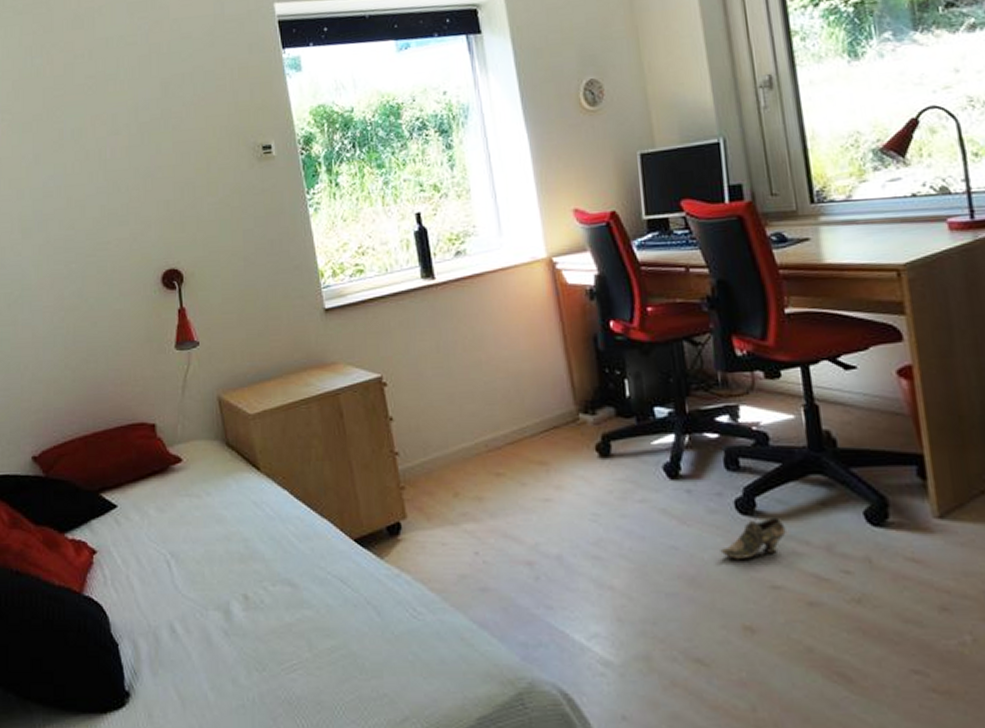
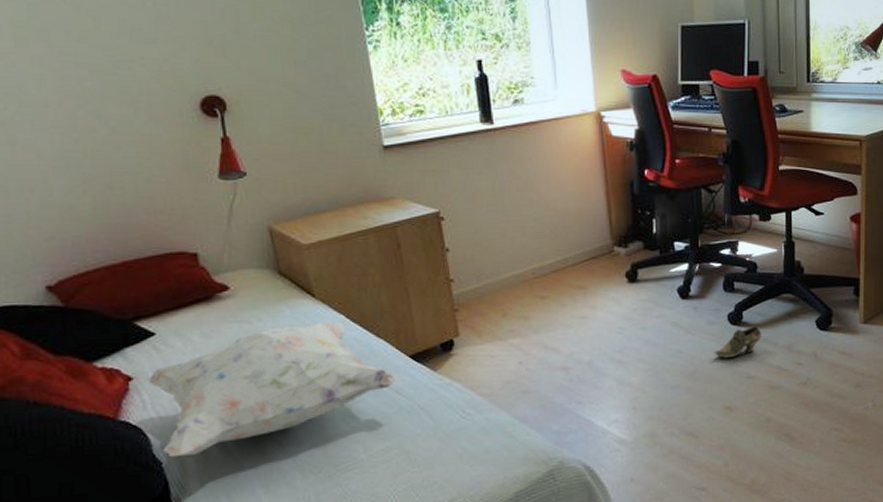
decorative pillow: none [109,498,345,639] -> present [147,321,400,458]

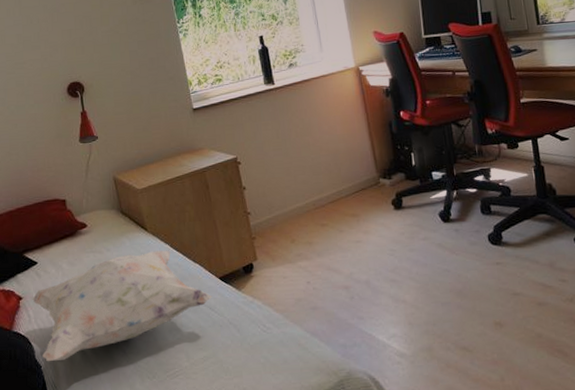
shoe: present [714,326,762,358] -> none [478,245,523,276]

